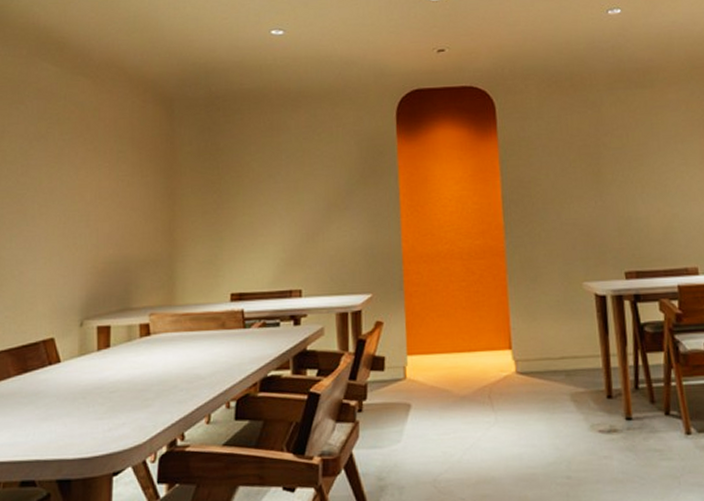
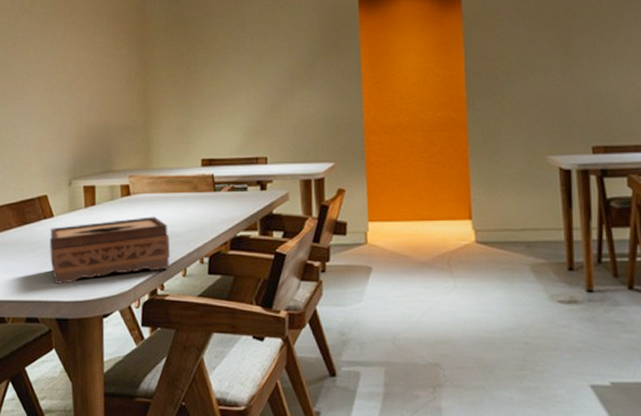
tissue box: none [54,358,193,439] -> present [49,216,170,284]

